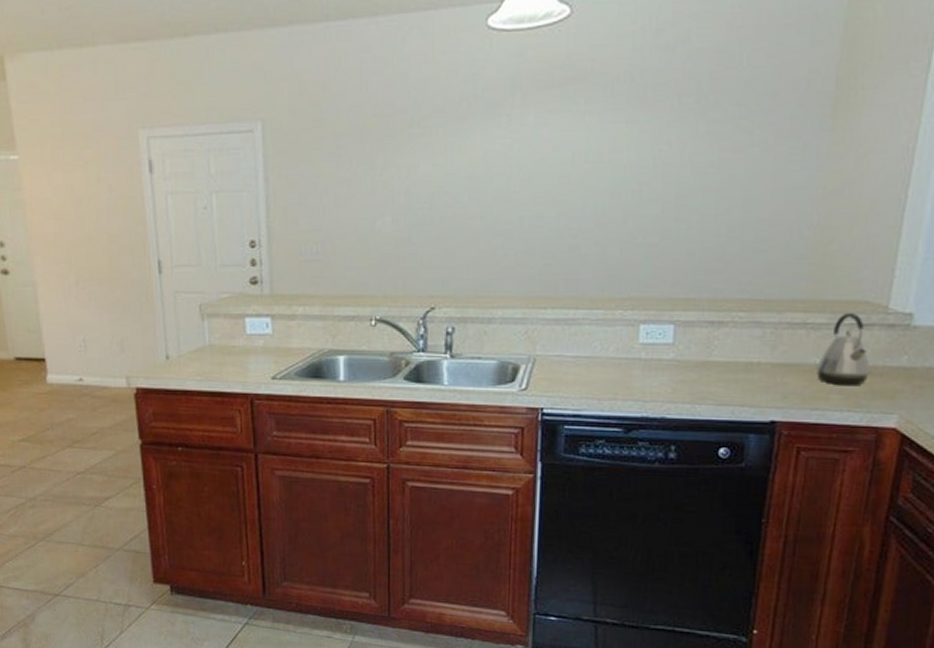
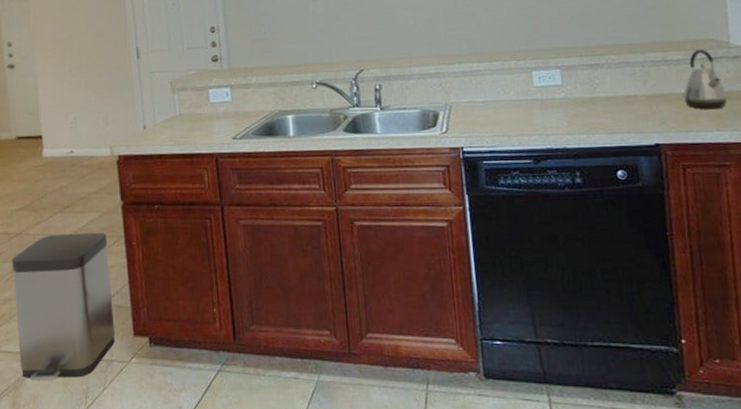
pedal bin: none [15,471,133,620] -> present [11,232,115,381]

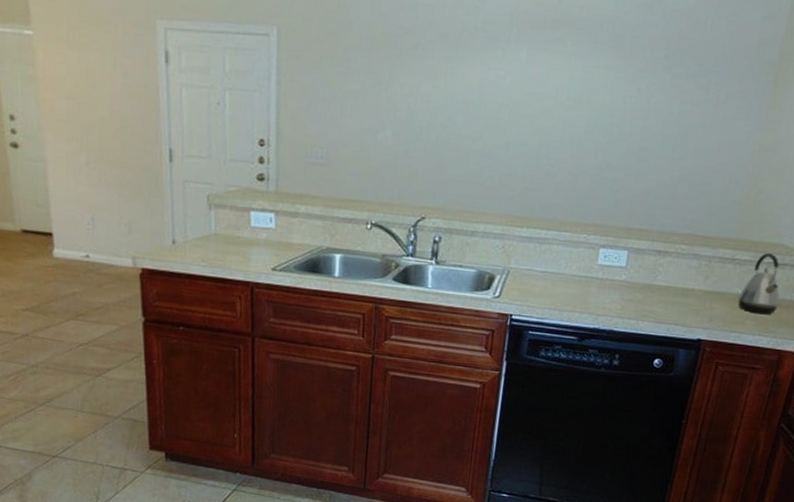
pedal bin: present [11,232,115,381] -> none [16,341,130,481]

